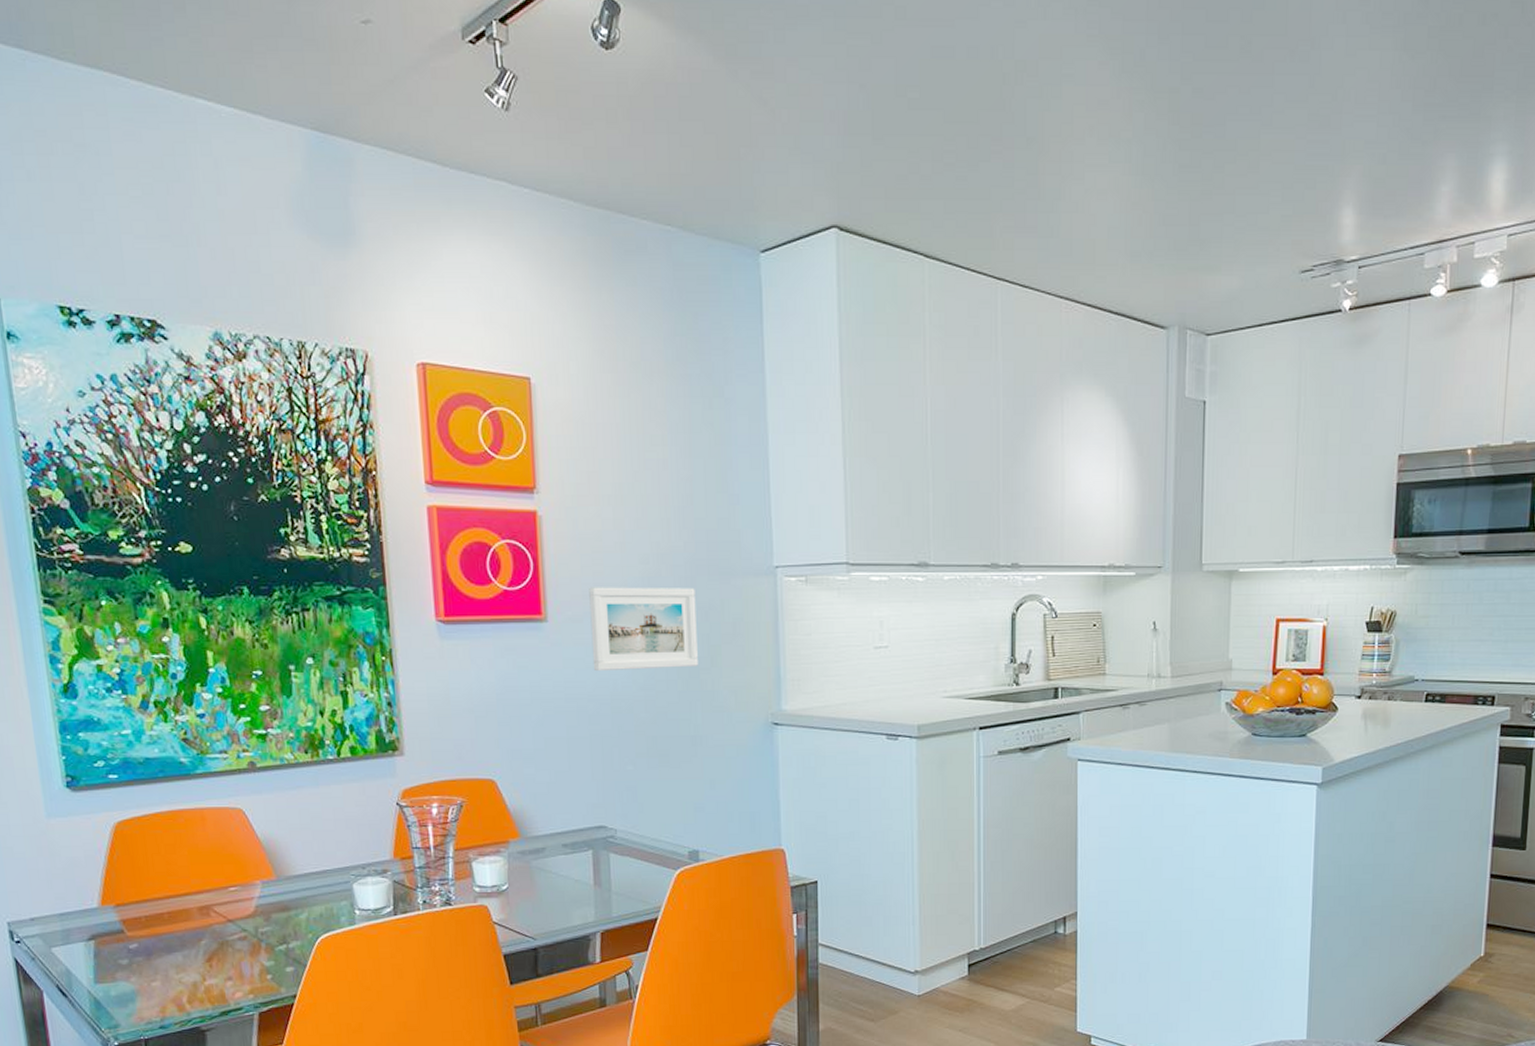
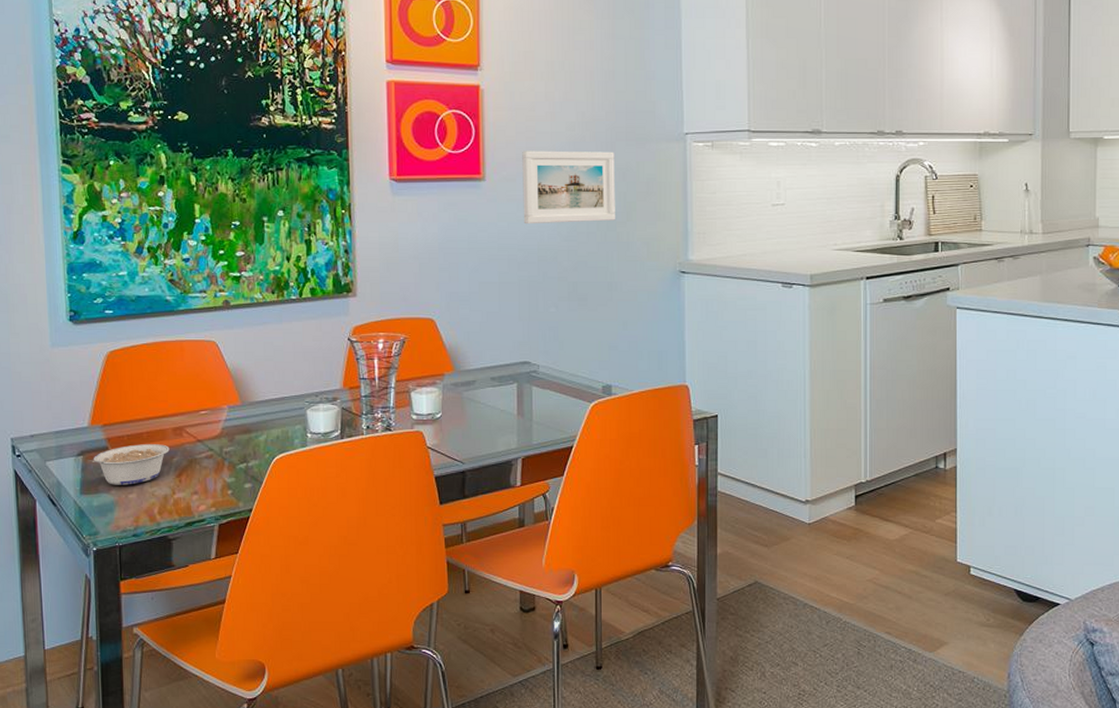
legume: none [99,925,196,972] -> present [87,444,170,485]

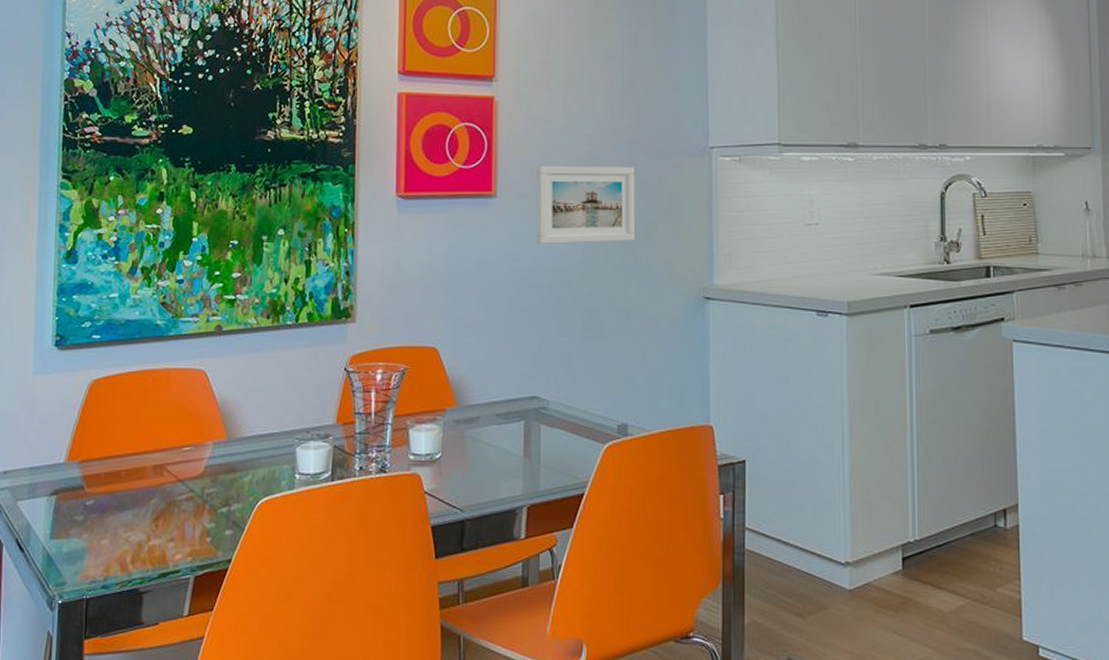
legume: present [87,444,170,485] -> none [60,483,148,529]

